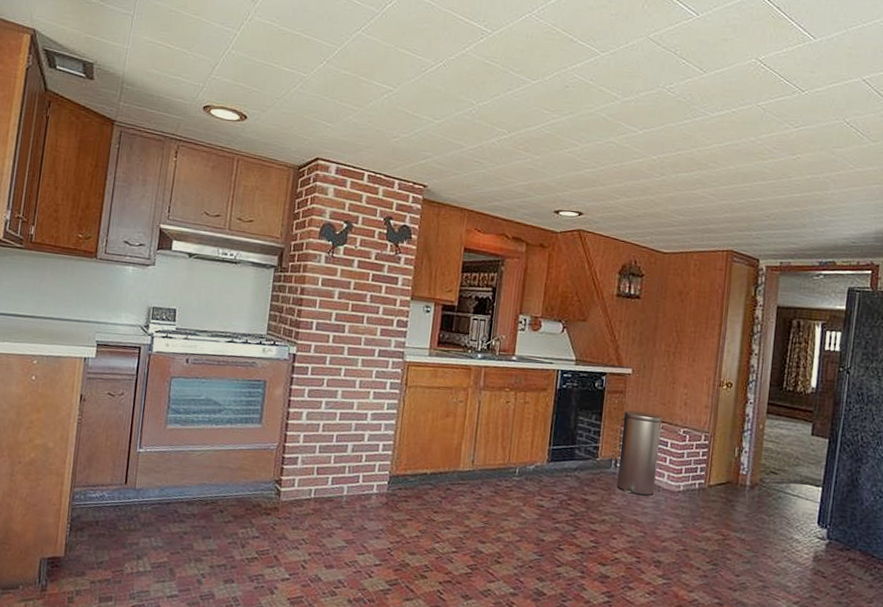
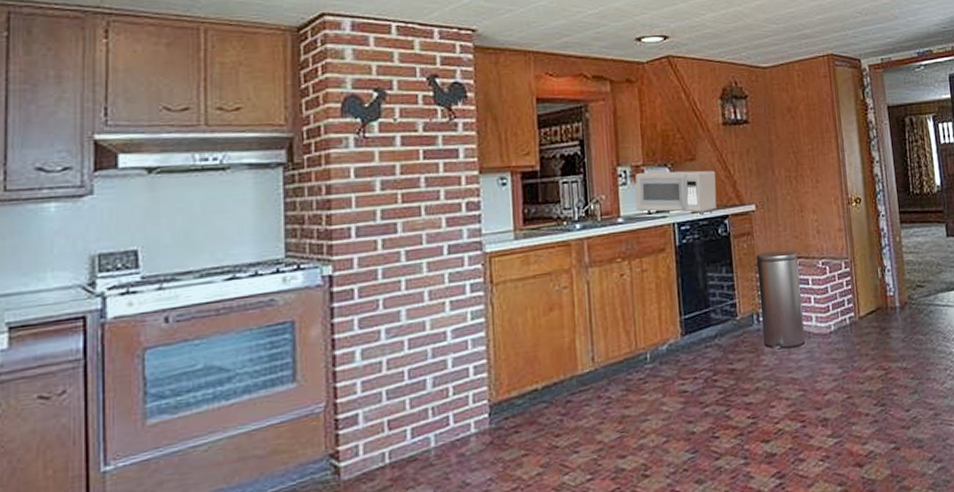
microwave: none [529,323,603,369] -> present [635,170,718,216]

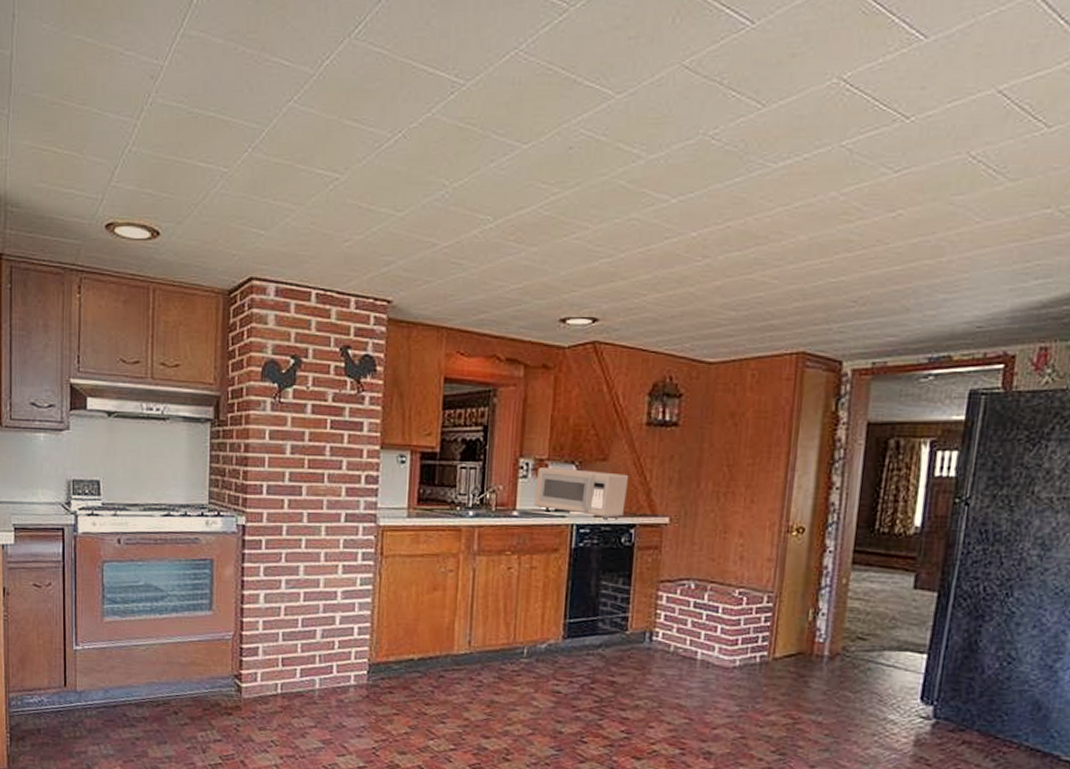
pedal bin: present [756,250,806,350] -> none [652,569,710,675]

